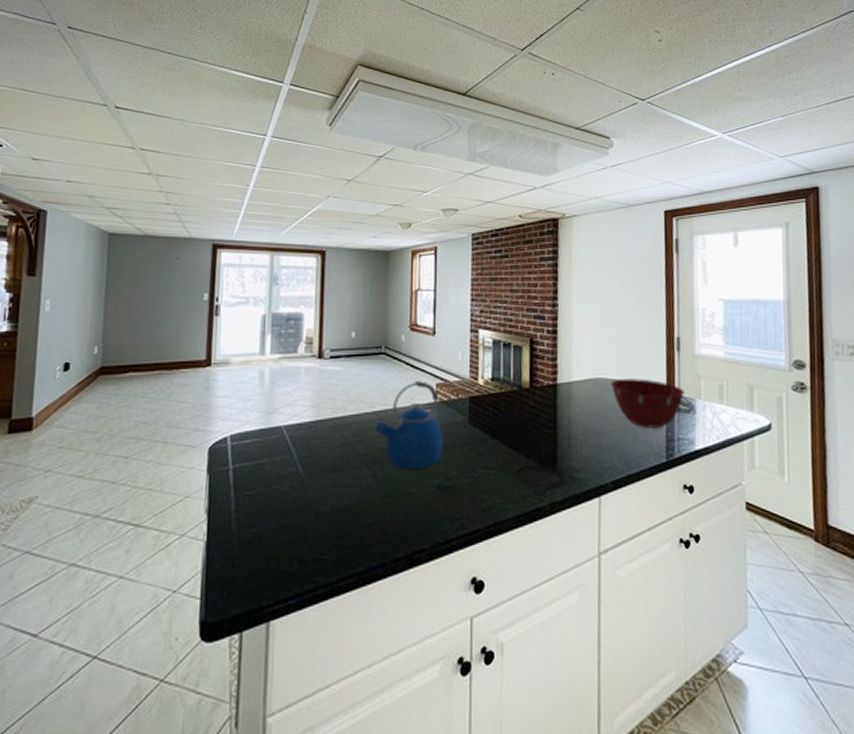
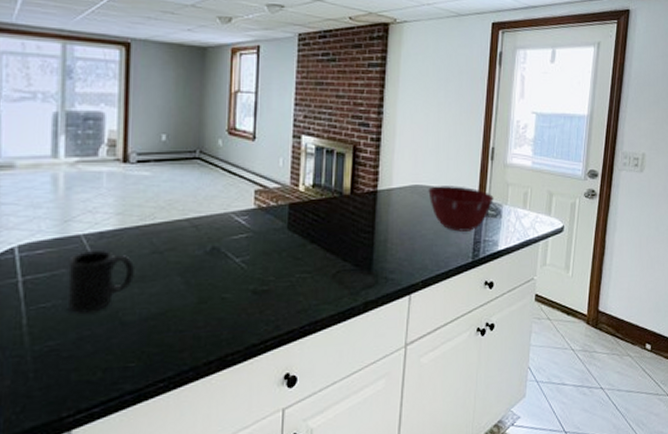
mug: none [269,440,329,502] -> present [67,249,136,313]
kettle: present [376,381,442,469] -> none [189,187,260,275]

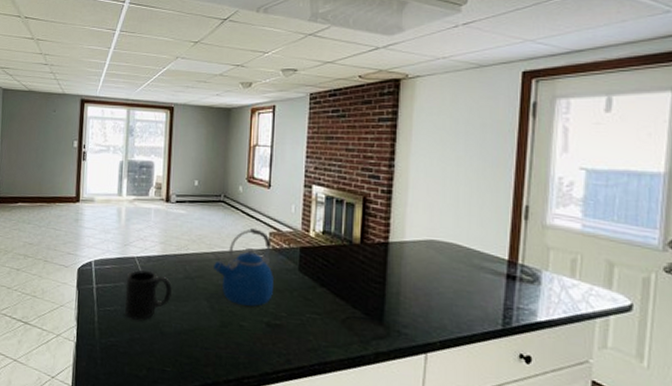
kettle: none [189,187,260,275] -> present [214,228,273,307]
mixing bowl: present [428,186,494,232] -> none [446,242,529,296]

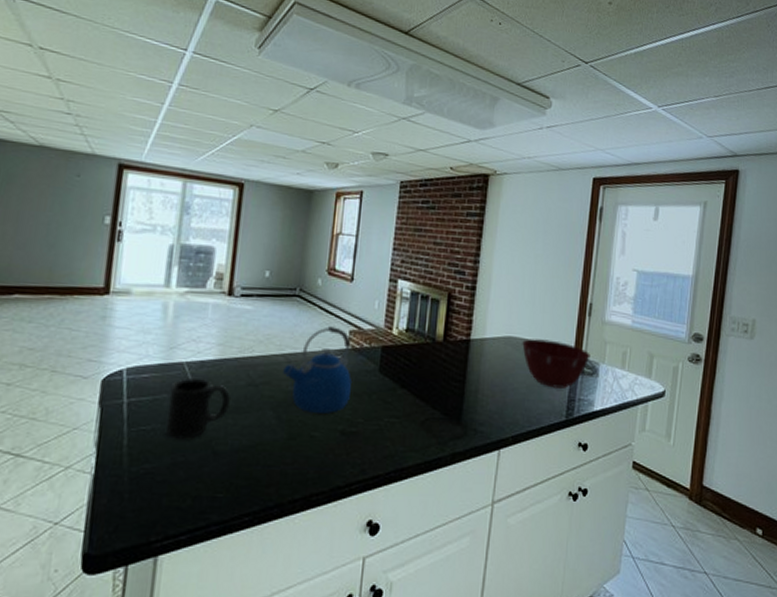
mixing bowl: none [446,242,529,296] -> present [522,339,590,388]

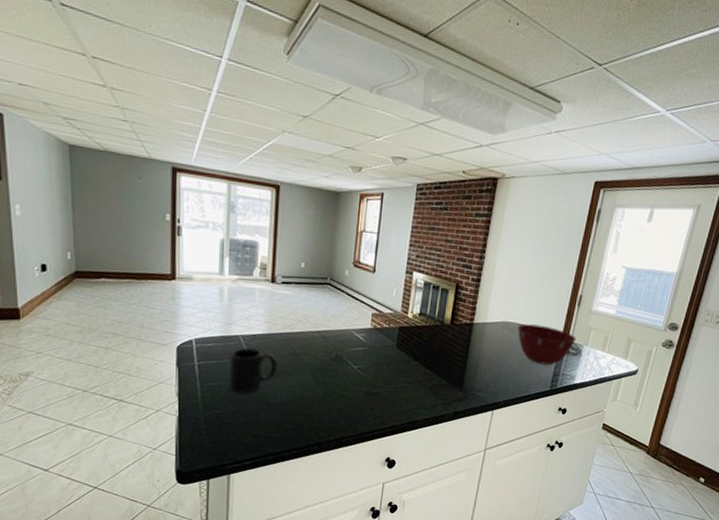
kettle: present [283,326,351,414] -> none [318,310,374,378]

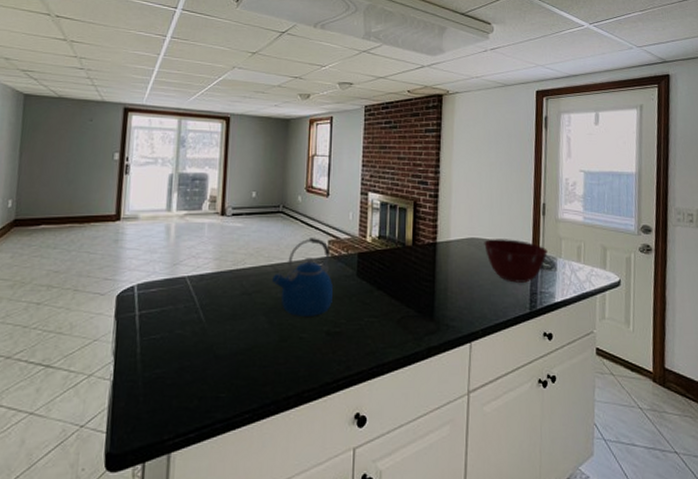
mug: present [228,348,278,394] -> none [172,289,229,345]
kettle: none [318,310,374,378] -> present [272,238,333,316]

